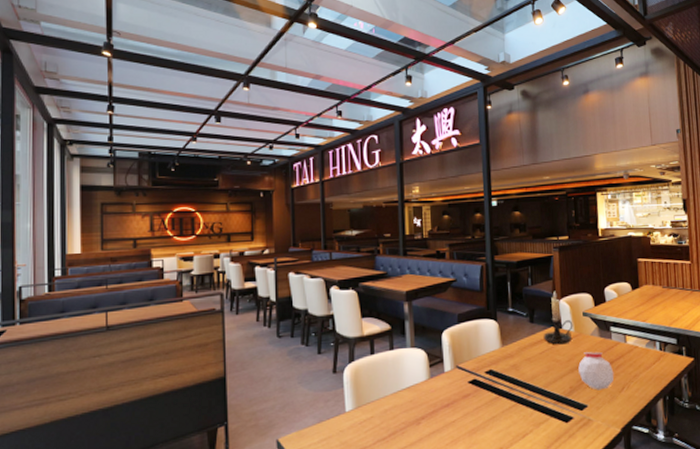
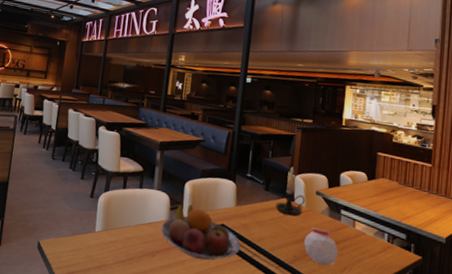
fruit bowl: none [422,356,513,416] -> present [160,203,241,261]

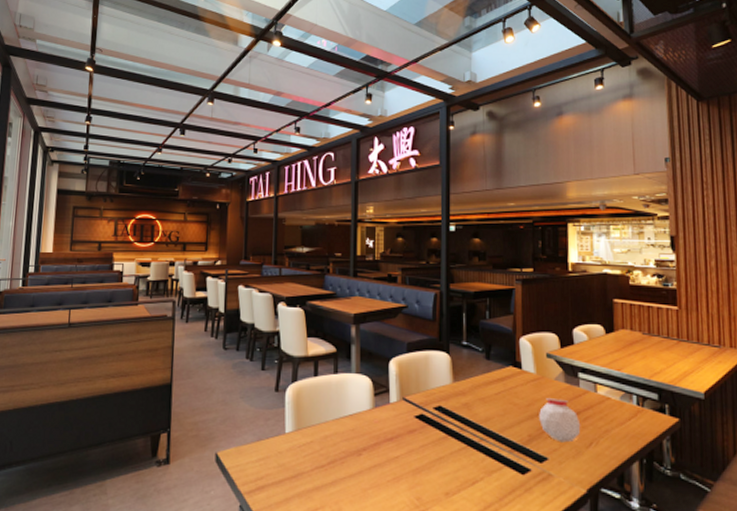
fruit bowl: present [160,203,241,261] -> none [365,386,463,453]
candle holder: present [275,166,305,217] -> none [500,327,535,387]

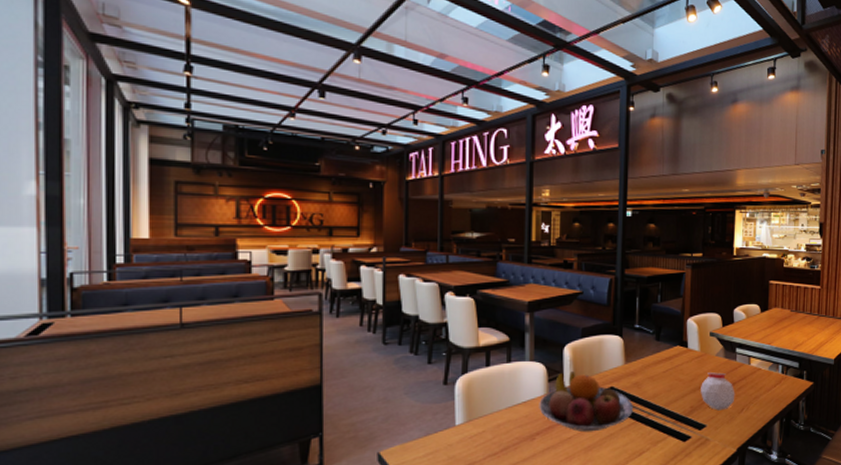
fruit bowl: none [365,386,463,453] -> present [539,371,633,433]

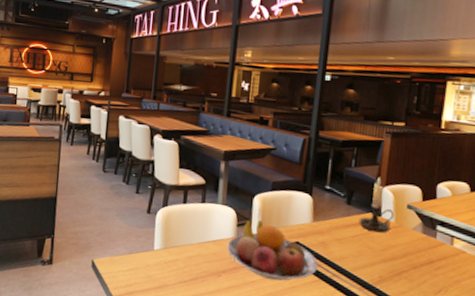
candle holder: none [668,309,699,364] -> present [359,177,394,233]
jar: present [701,372,735,411] -> none [392,245,433,287]

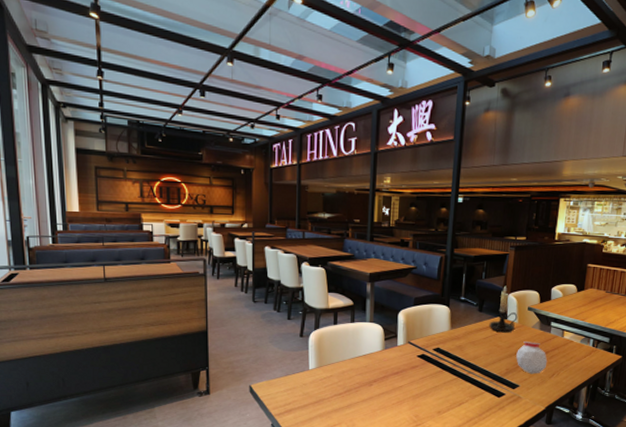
fruit bowl: present [227,219,318,281] -> none [376,333,456,383]
jar: none [392,245,433,287] -> present [516,341,548,374]

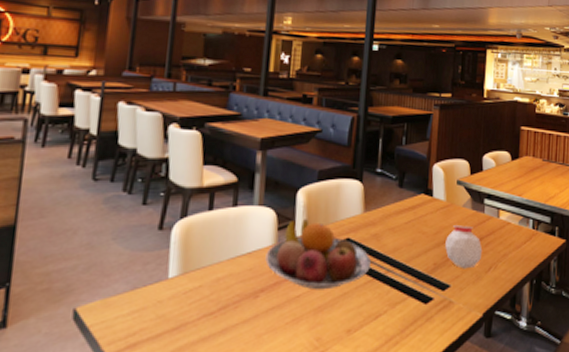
fruit bowl: none [376,333,456,383] -> present [265,219,371,290]
candle holder: present [489,285,518,333] -> none [411,153,445,215]

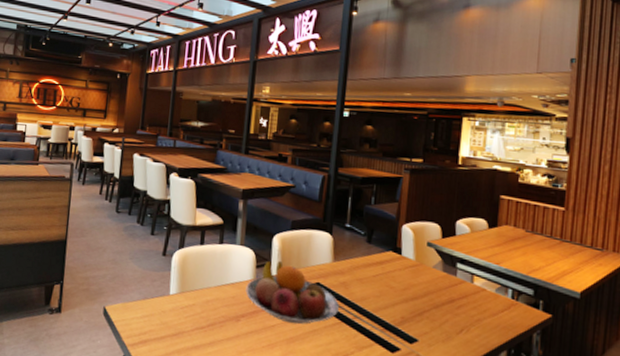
jar: present [445,225,483,269] -> none [413,284,454,327]

